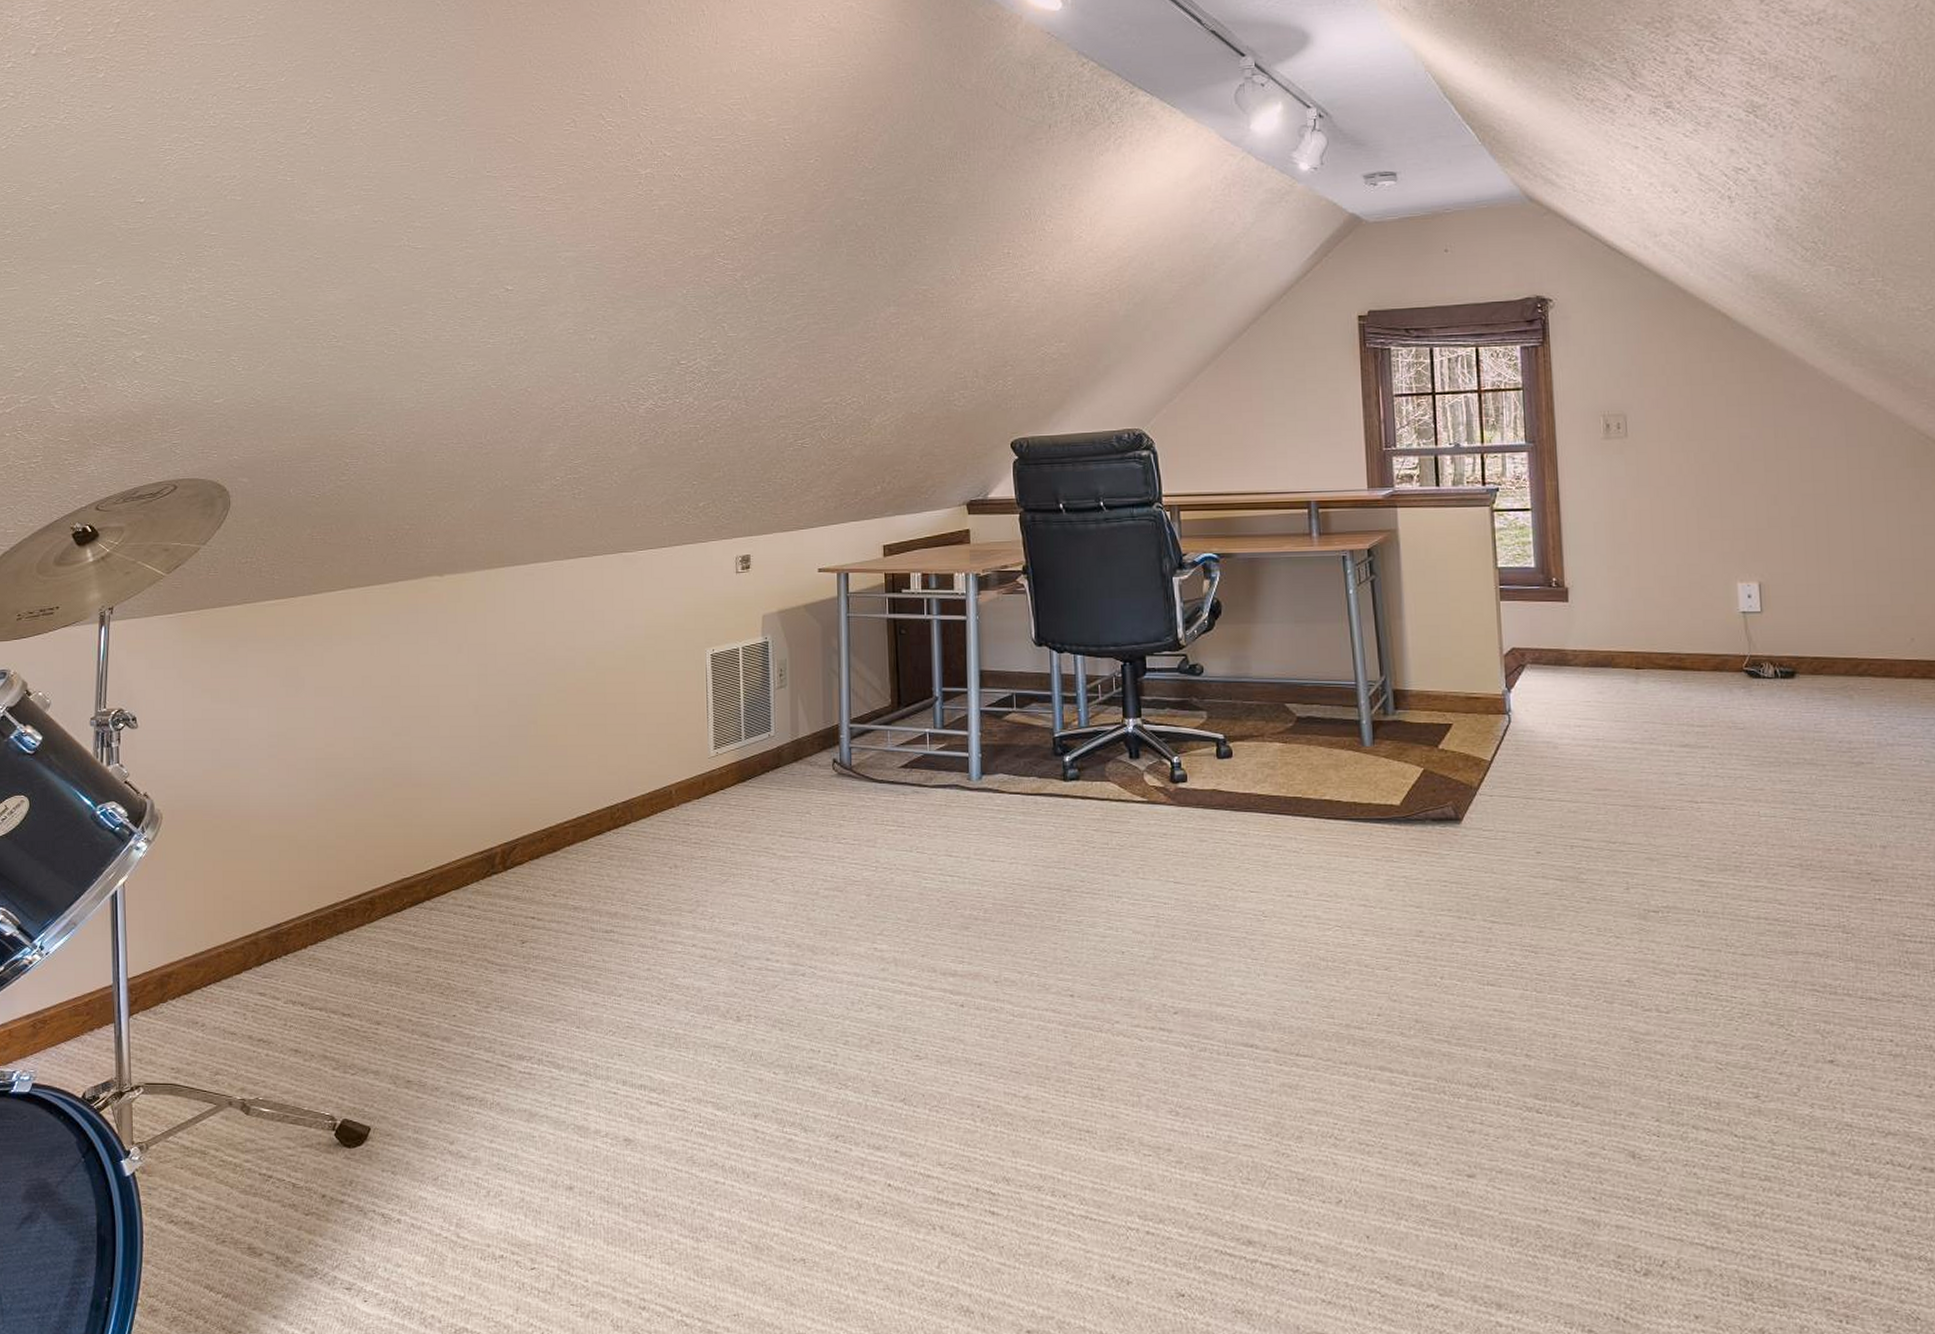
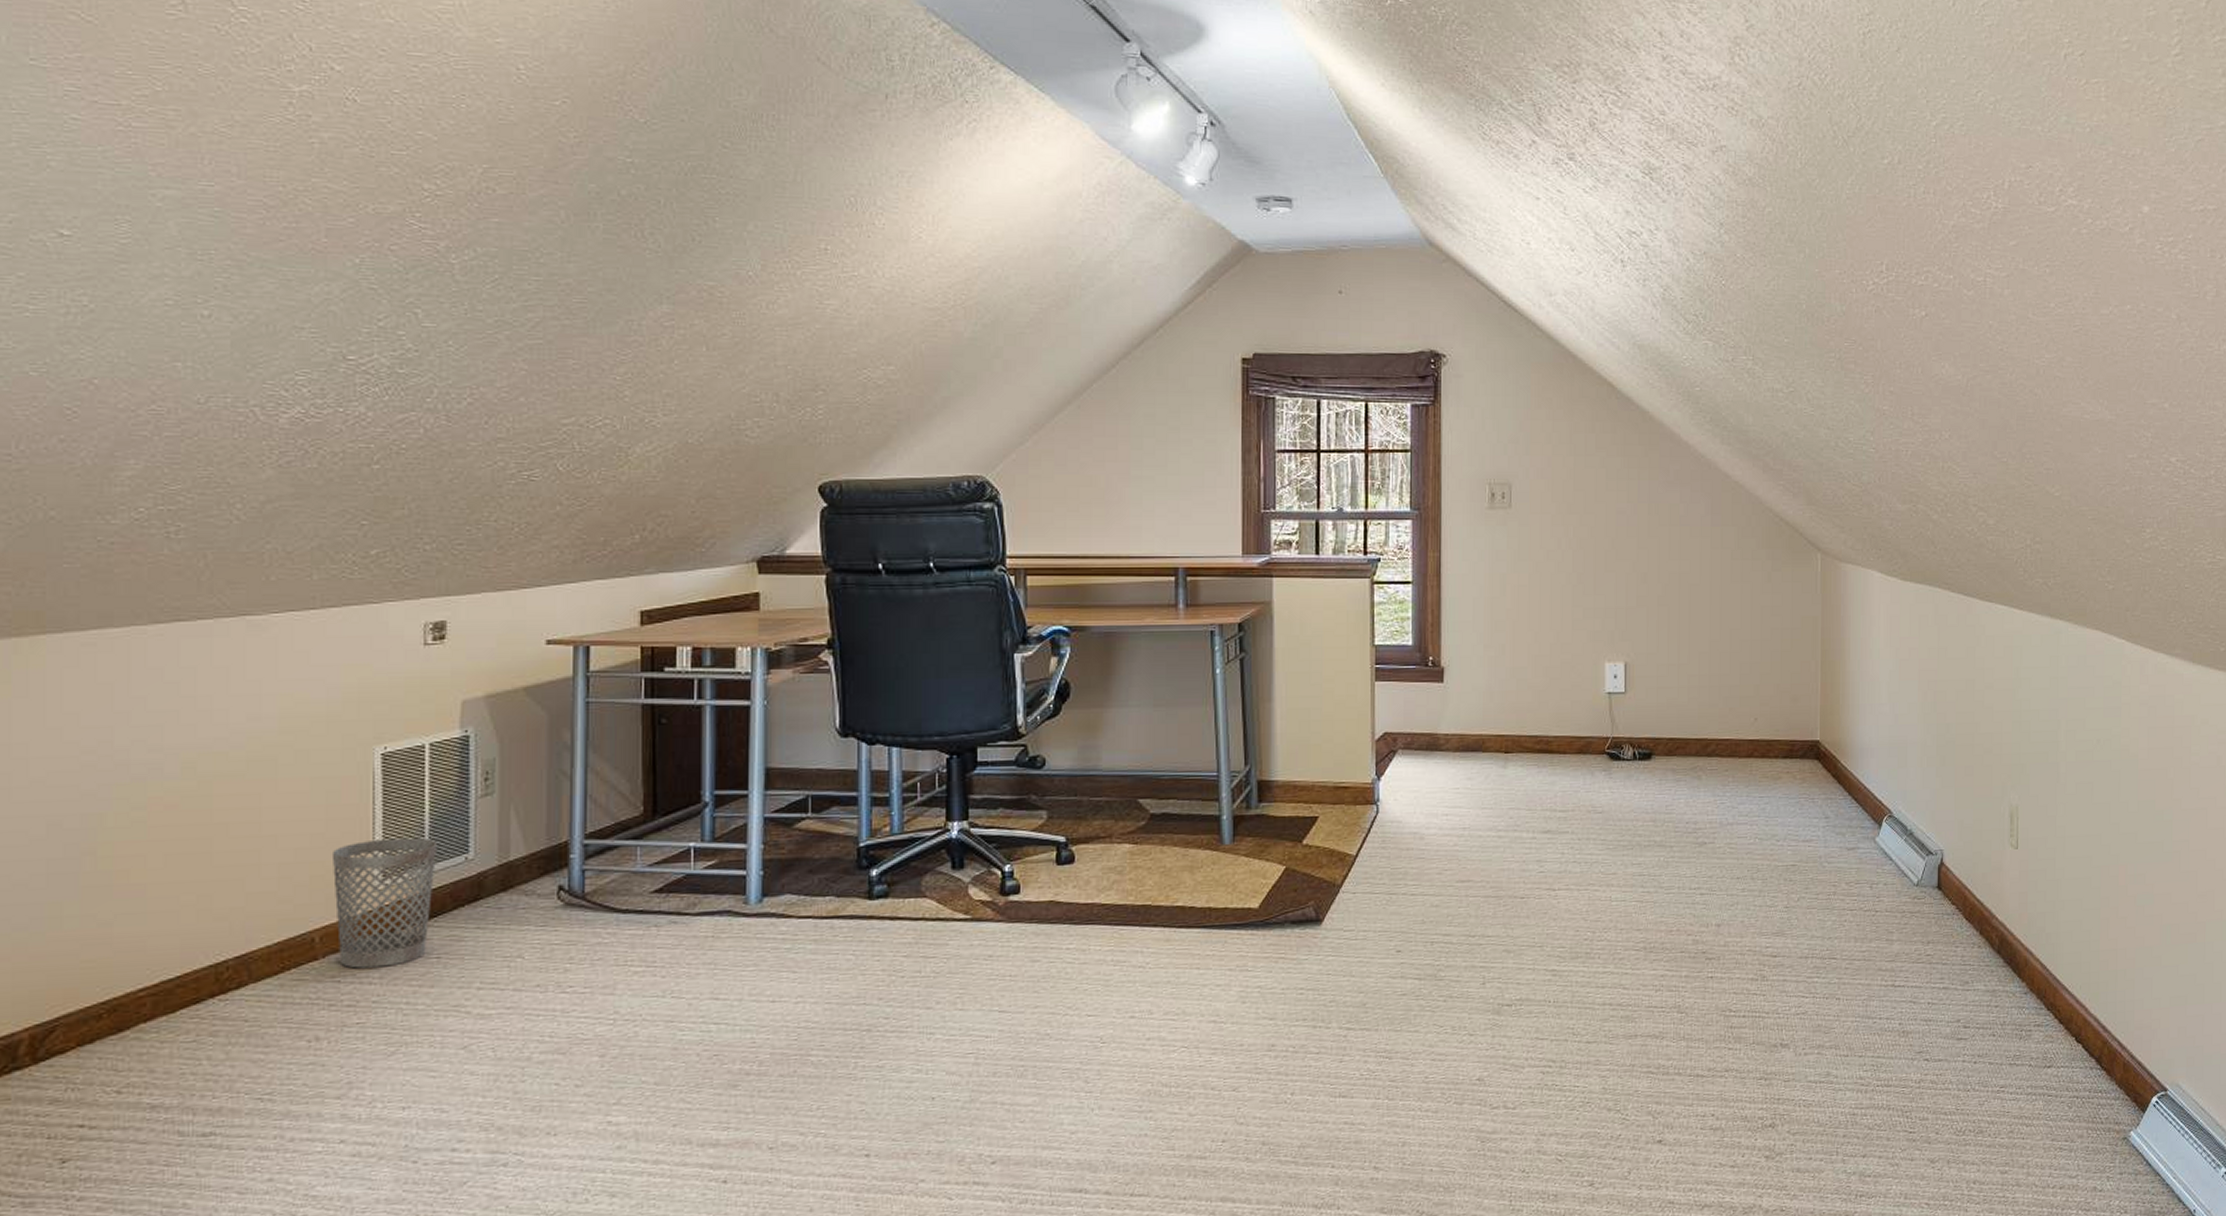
wastebasket: none [681,718,749,815] -> present [331,837,436,969]

